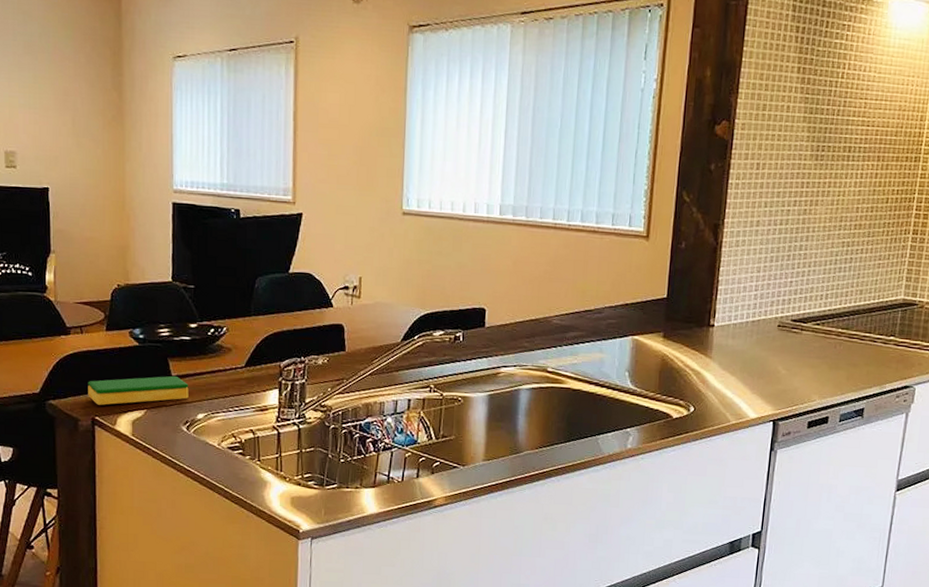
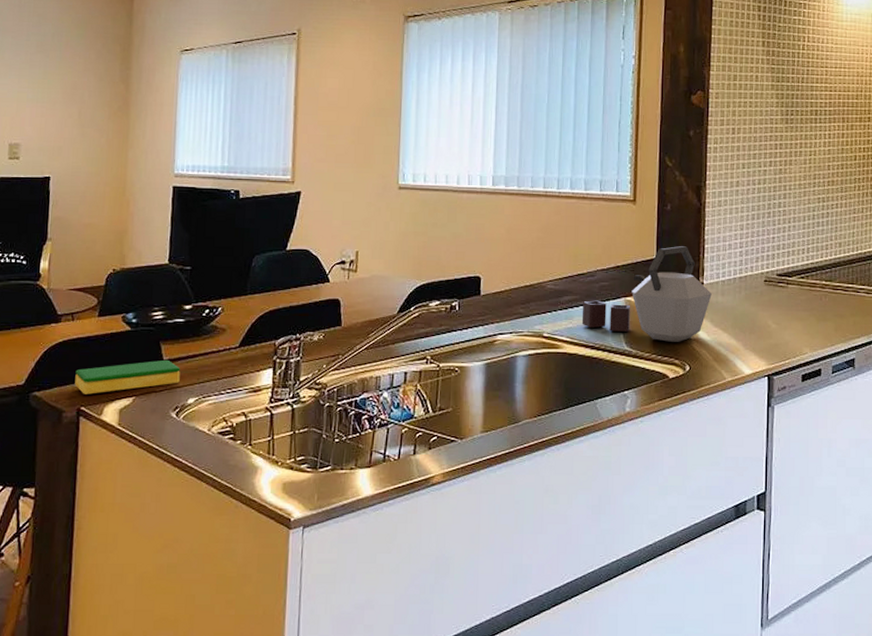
kettle: none [587,286,722,383] -> present [581,246,712,342]

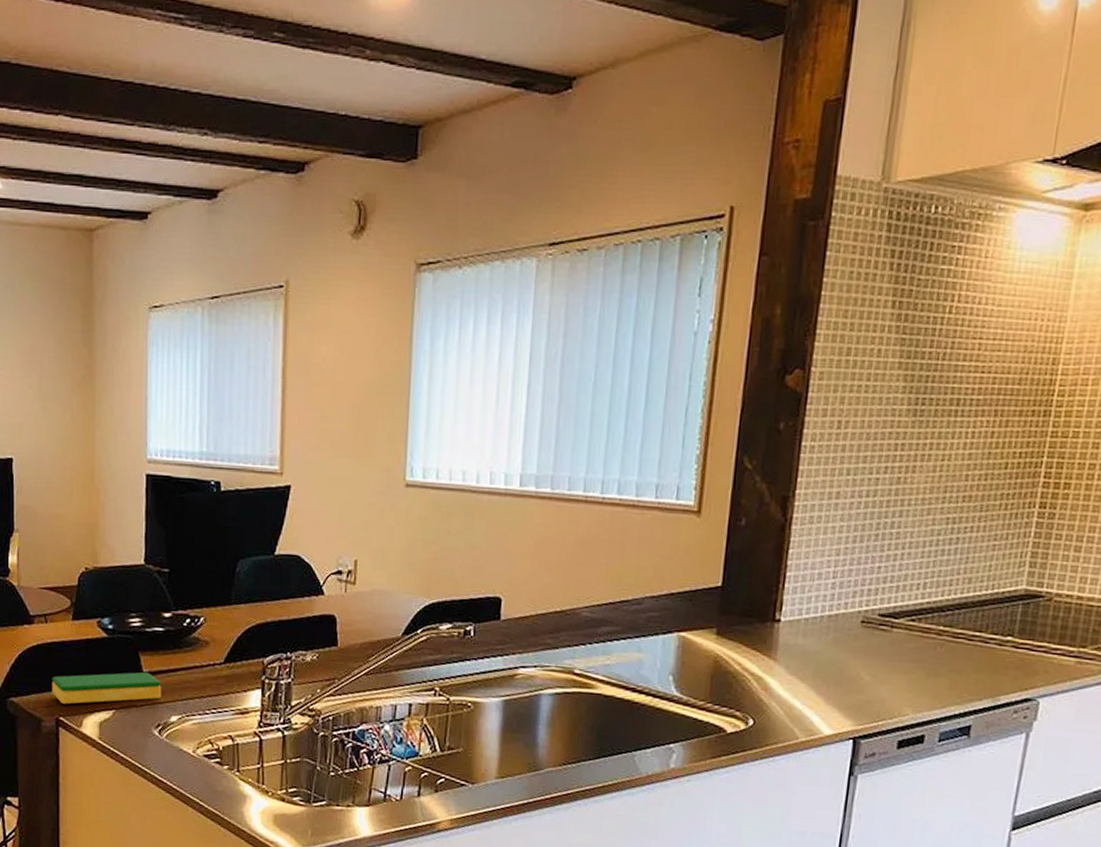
kettle: present [581,246,712,342] -> none [622,572,790,691]

